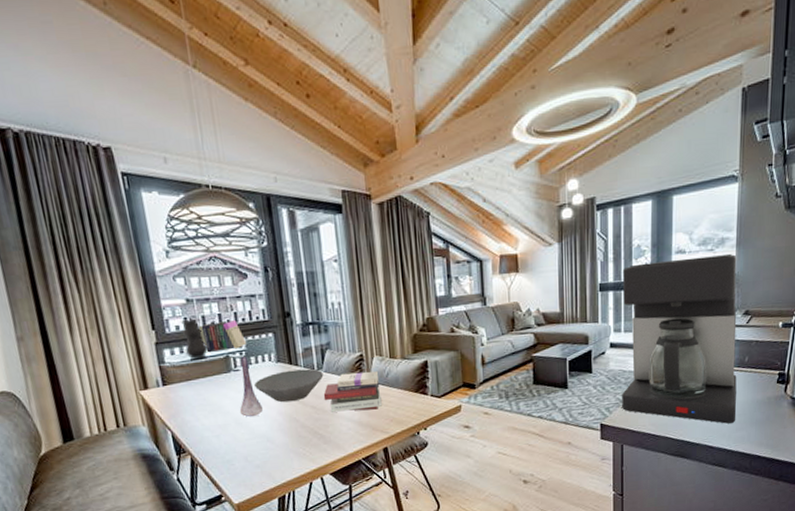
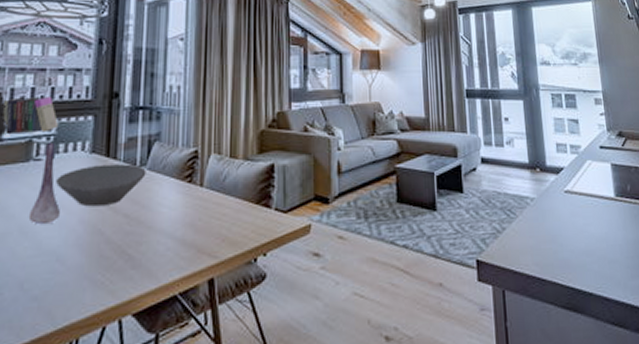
books: present [323,370,382,412] -> none [141,172,215,224]
coffee maker: present [622,253,737,424] -> none [489,69,629,268]

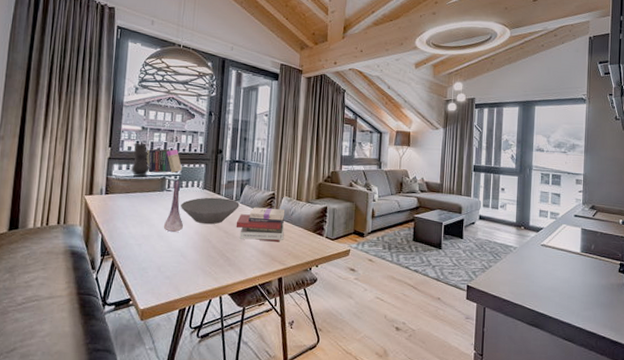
books: none [141,172,215,224] -> present [236,207,286,242]

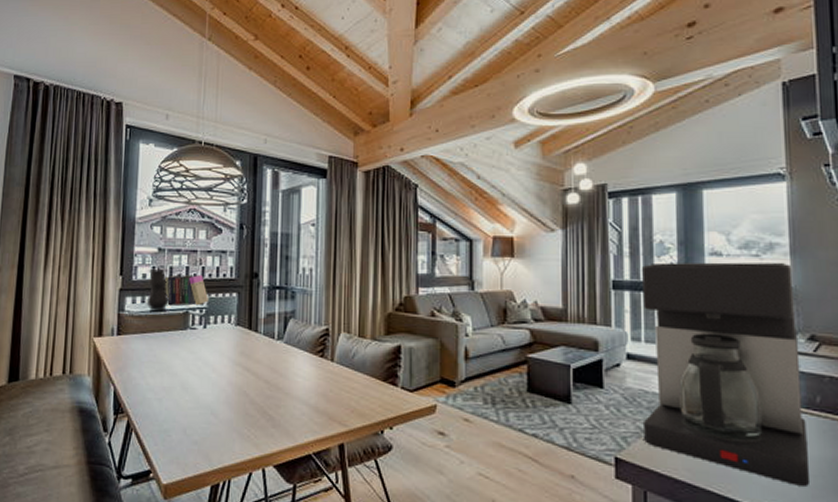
vase: present [163,180,184,233] -> none [188,315,214,384]
bowl: present [180,197,240,225] -> none [207,336,283,372]
books: present [236,207,286,242] -> none [279,347,344,395]
coffee maker: none [486,154,585,302] -> present [642,262,809,486]

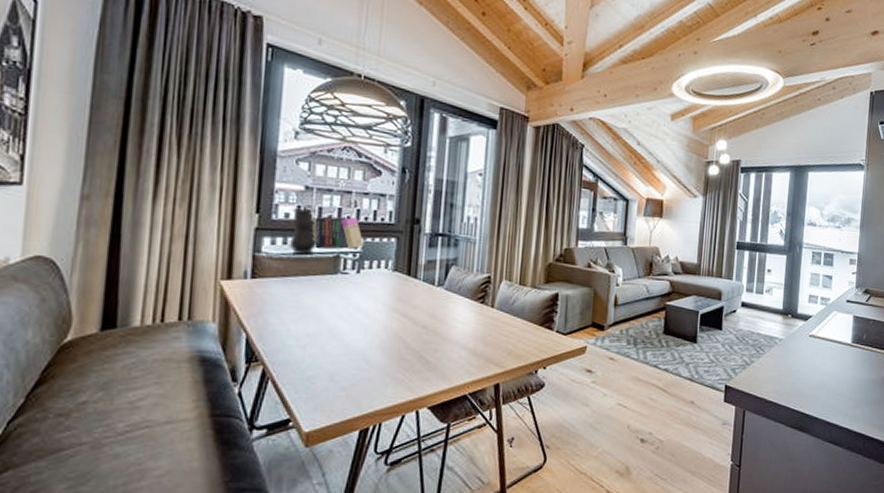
coffee maker: present [642,262,809,486] -> none [747,229,860,400]

